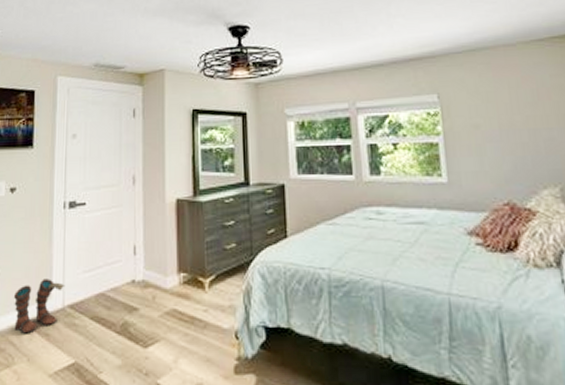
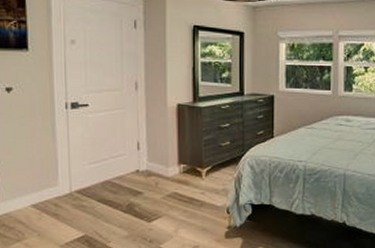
boots: present [13,279,65,334] -> none [18,169,72,215]

